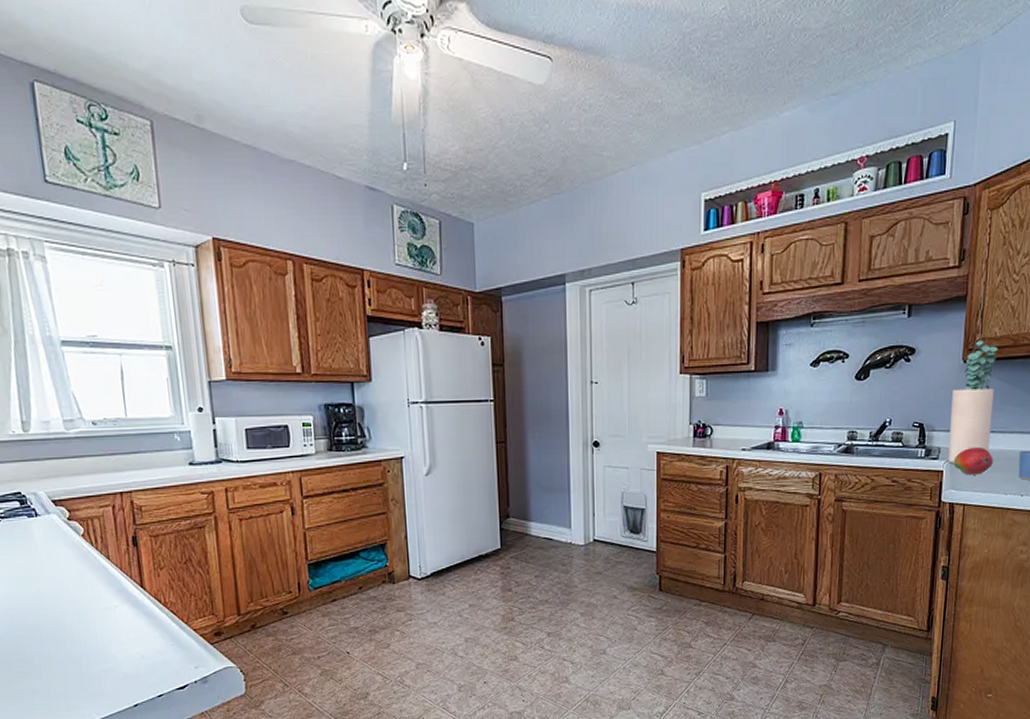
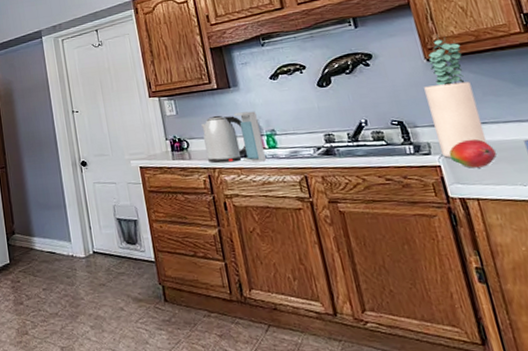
kettle: none [728,401,773,454] -> present [201,115,247,164]
soap dispenser: none [763,400,788,456] -> present [234,111,266,163]

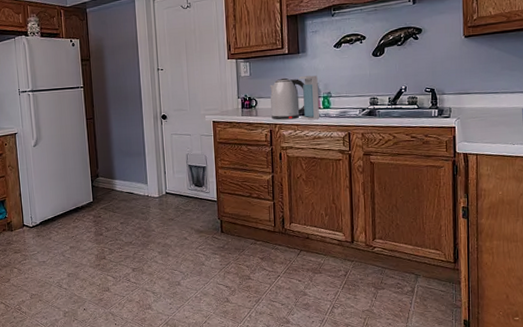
vase: present [424,34,488,159] -> none [457,13,495,122]
fruit: present [448,139,497,168] -> none [464,105,499,130]

